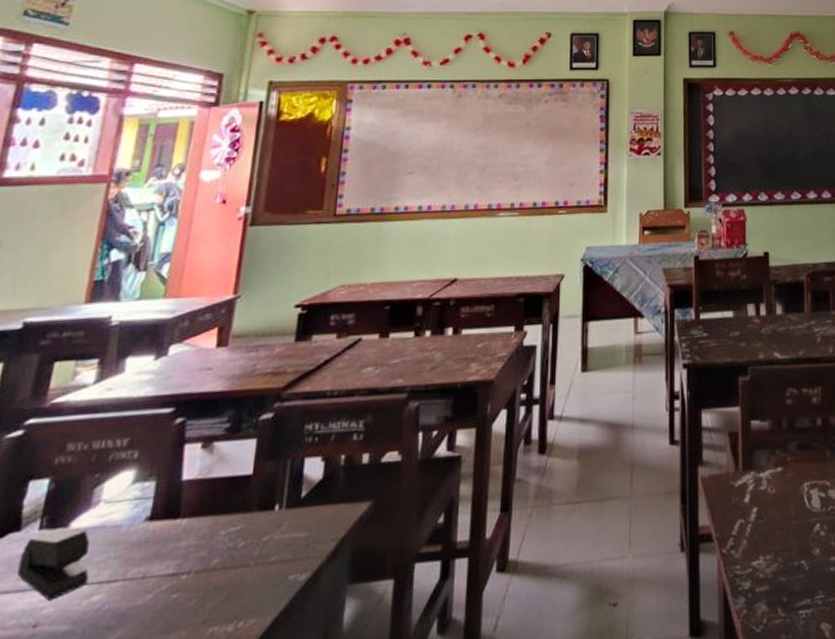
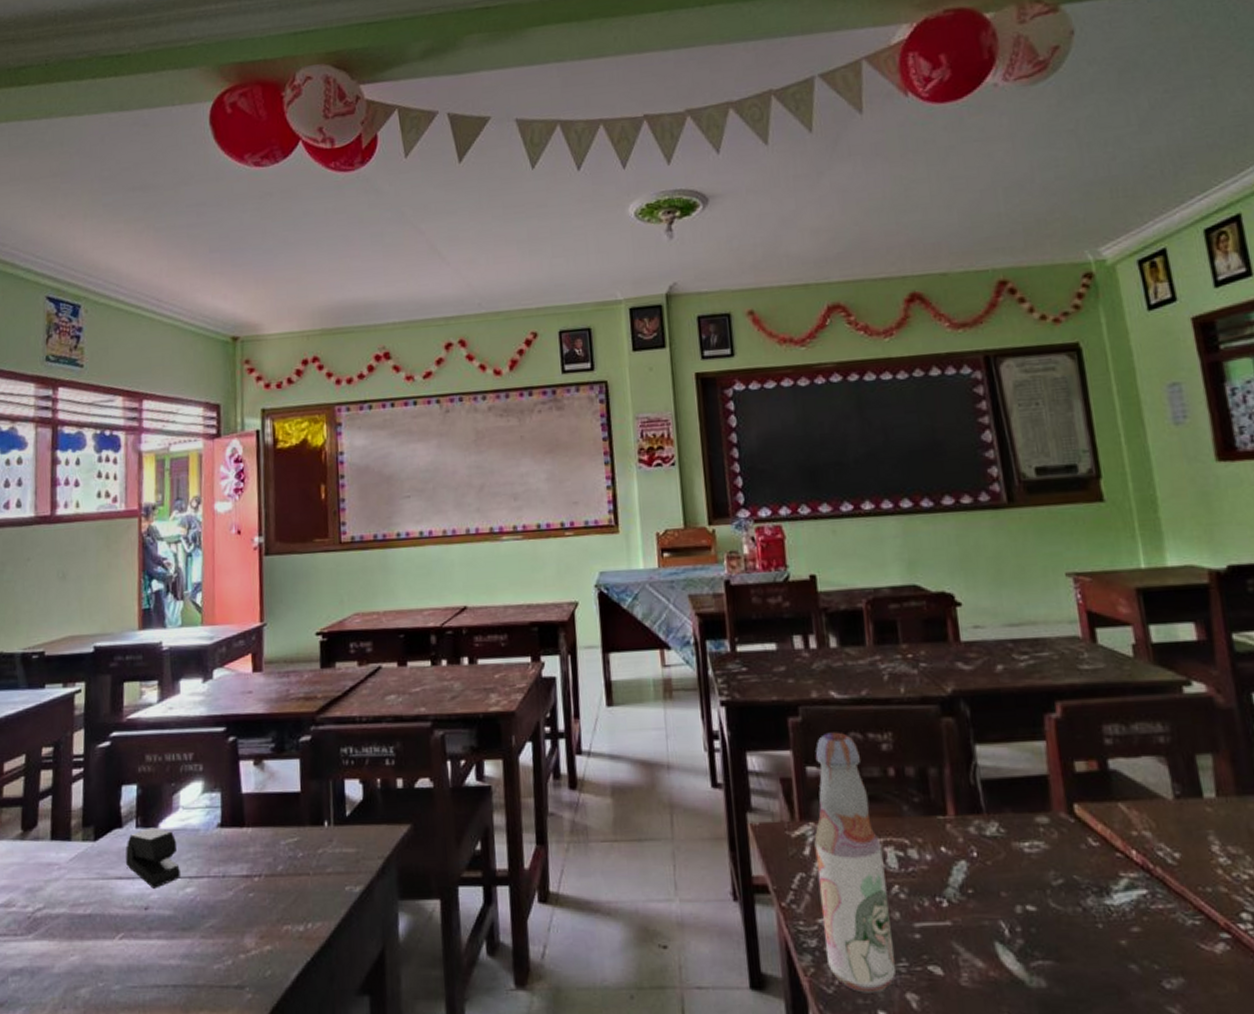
bottle: none [753,388,815,628] -> present [814,732,896,993]

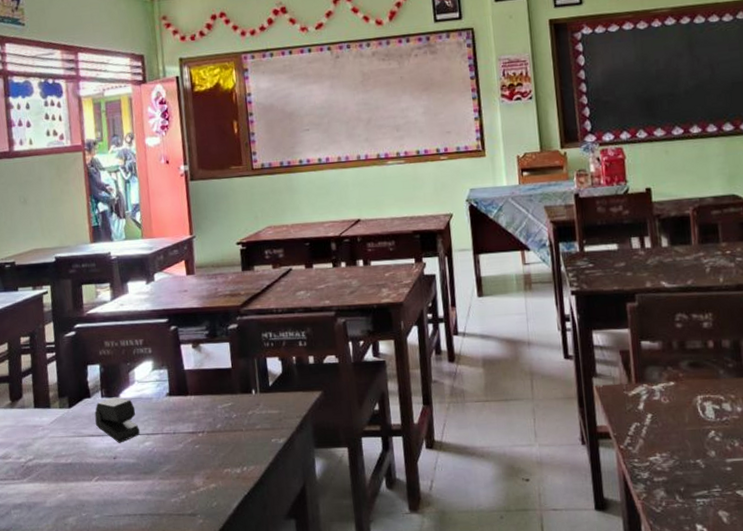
bottle: present [814,732,896,993] -> none [647,314,711,512]

